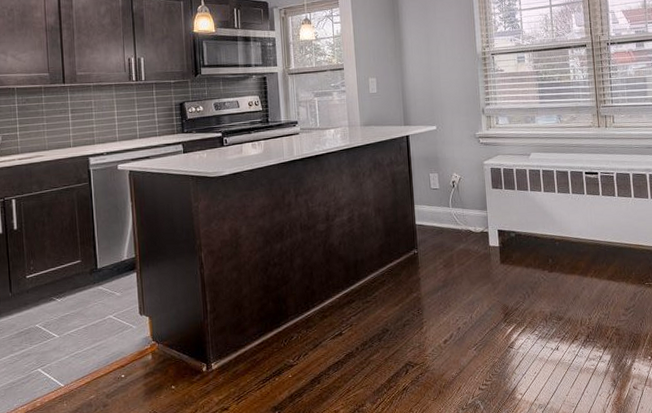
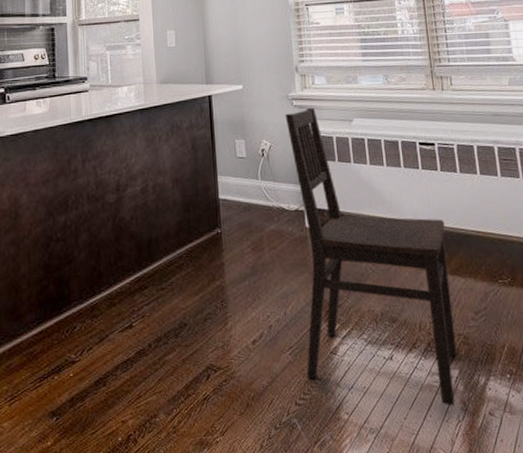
dining chair: none [472,145,610,384] -> present [285,108,457,406]

